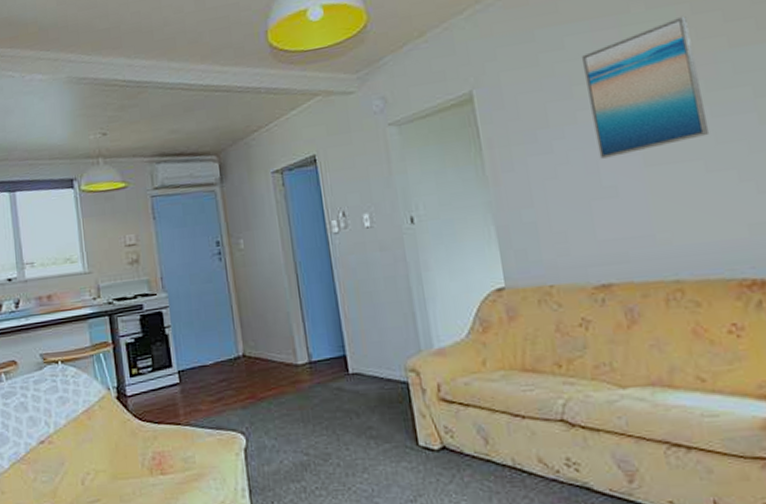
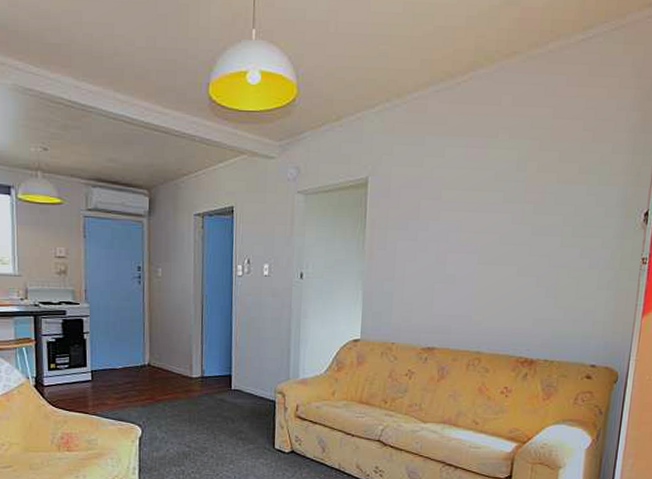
wall art: present [581,15,710,159] -> none [449,149,535,252]

